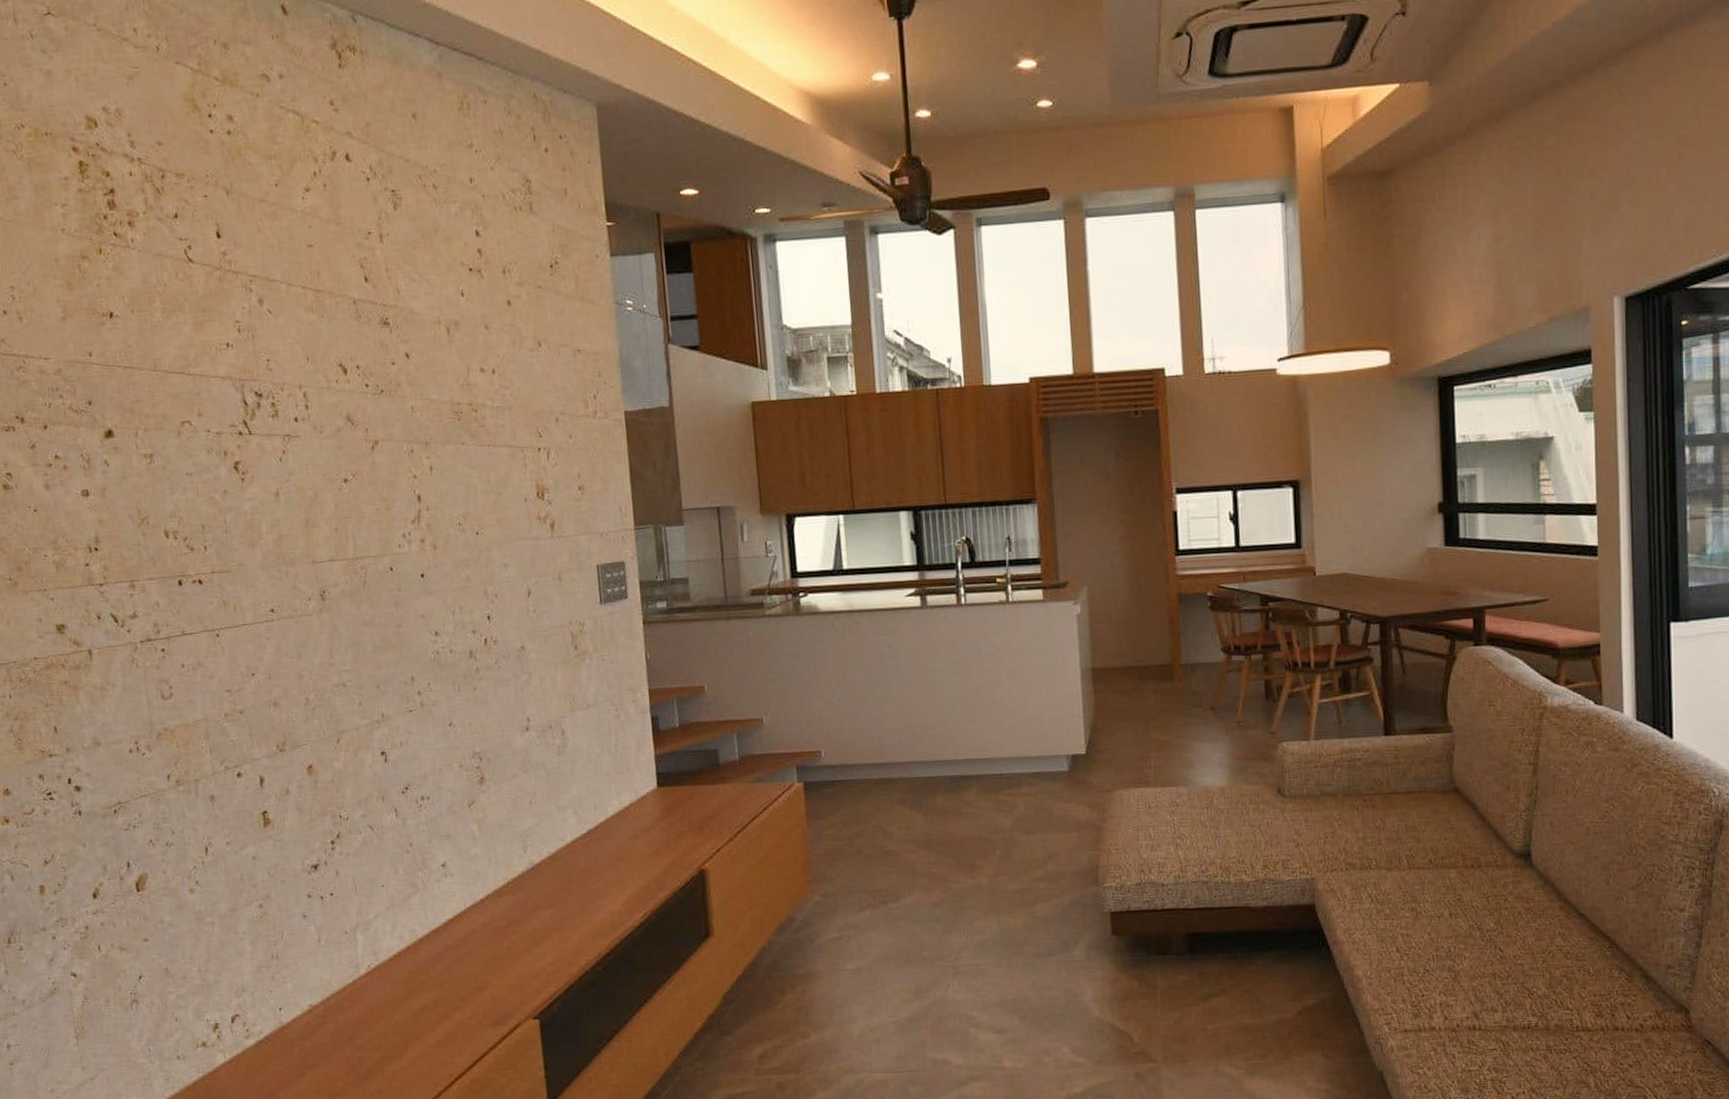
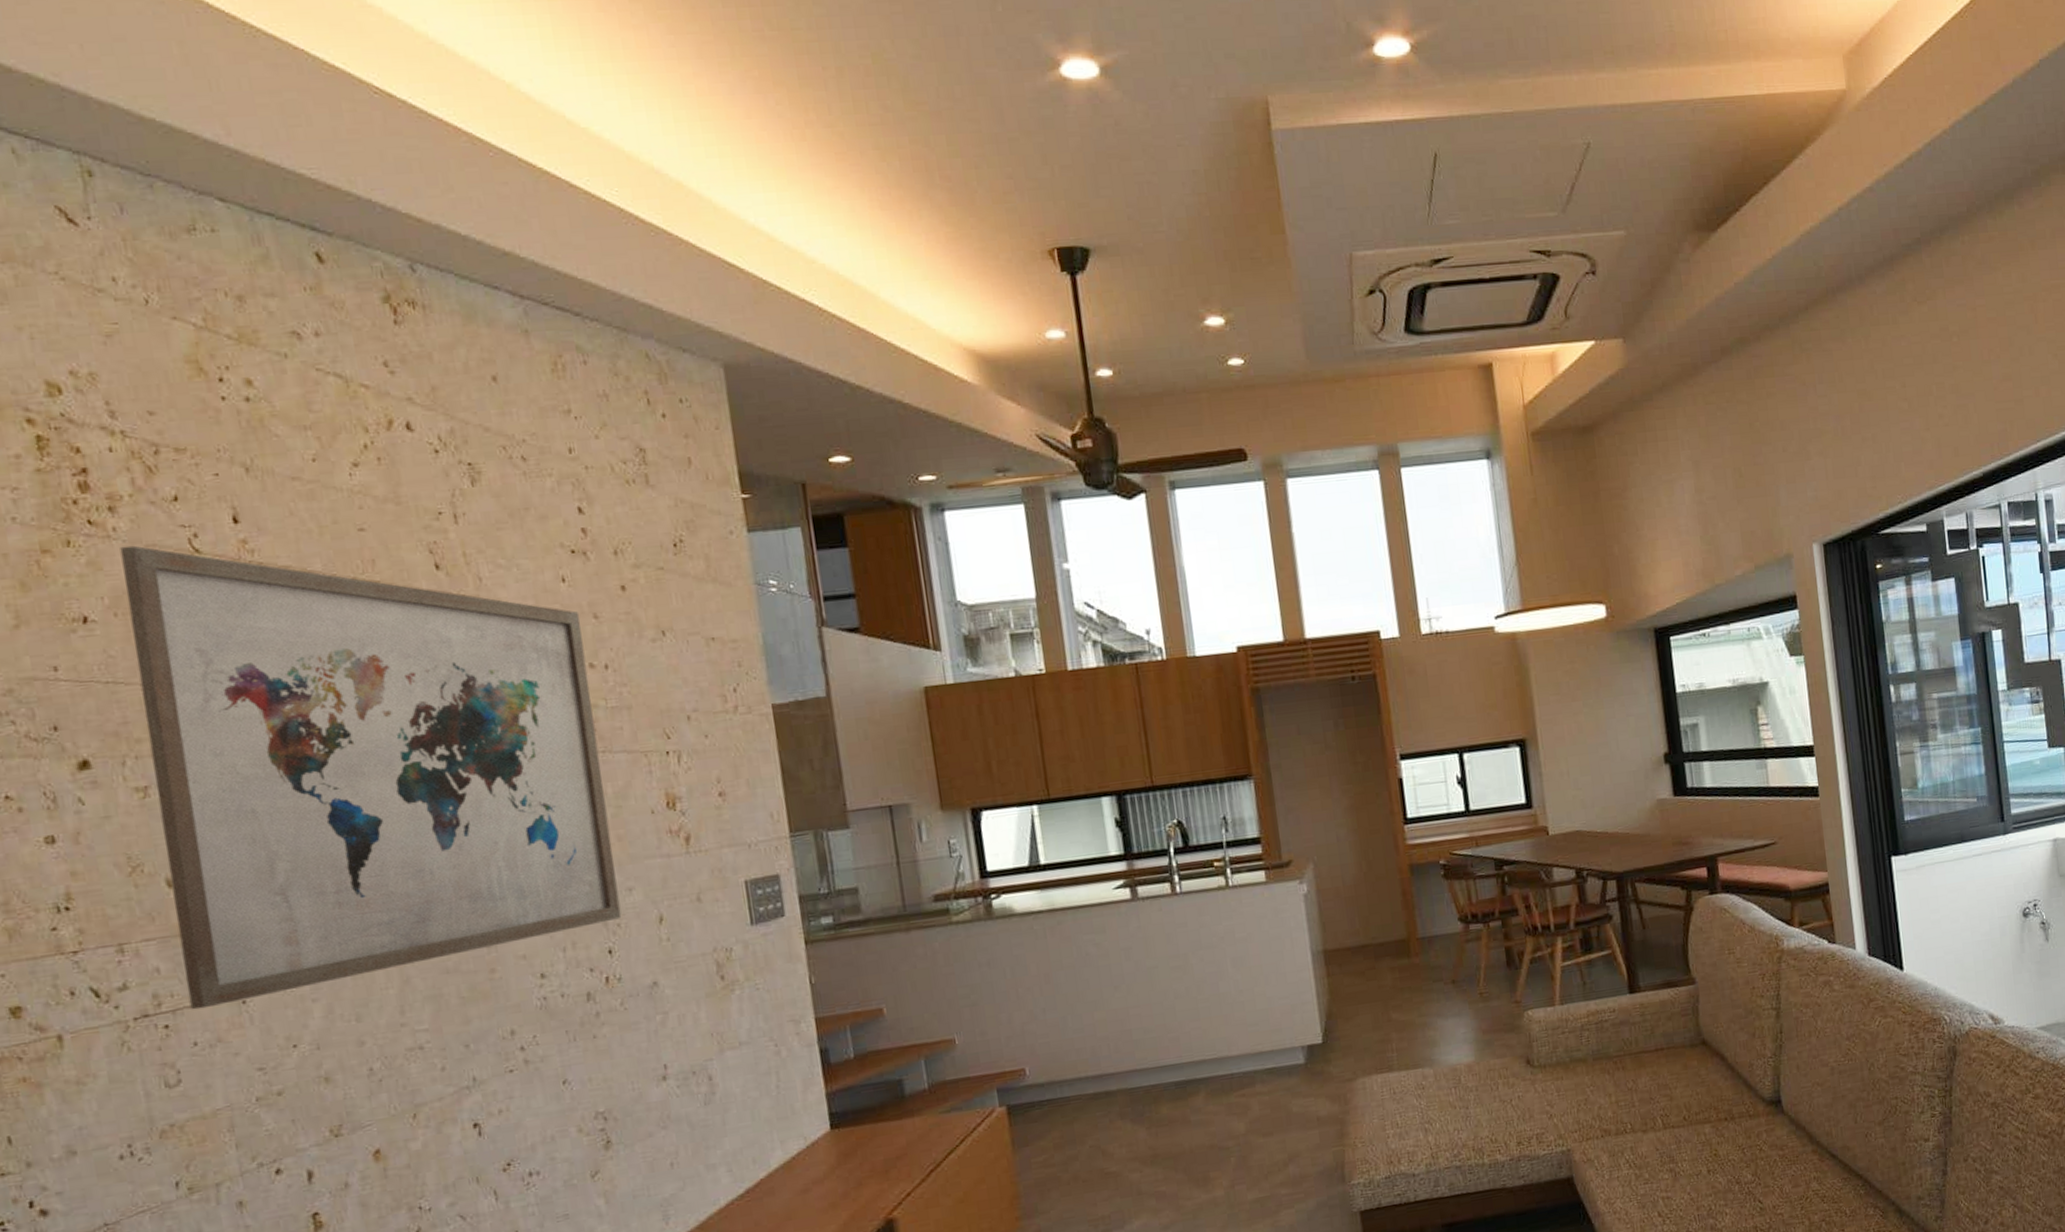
wall art: none [136,254,499,639] -> present [120,545,622,1010]

